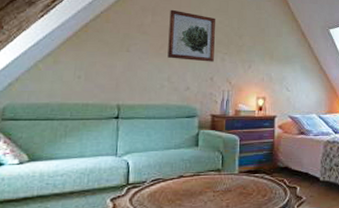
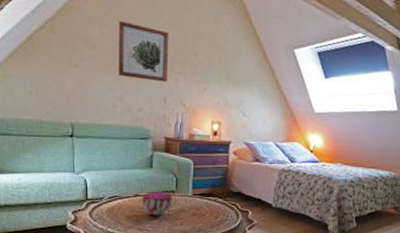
decorative bowl: none [185,170,219,198] -> present [141,191,173,216]

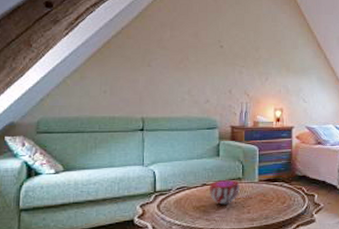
wall art: present [118,20,168,82] -> none [187,24,232,75]

